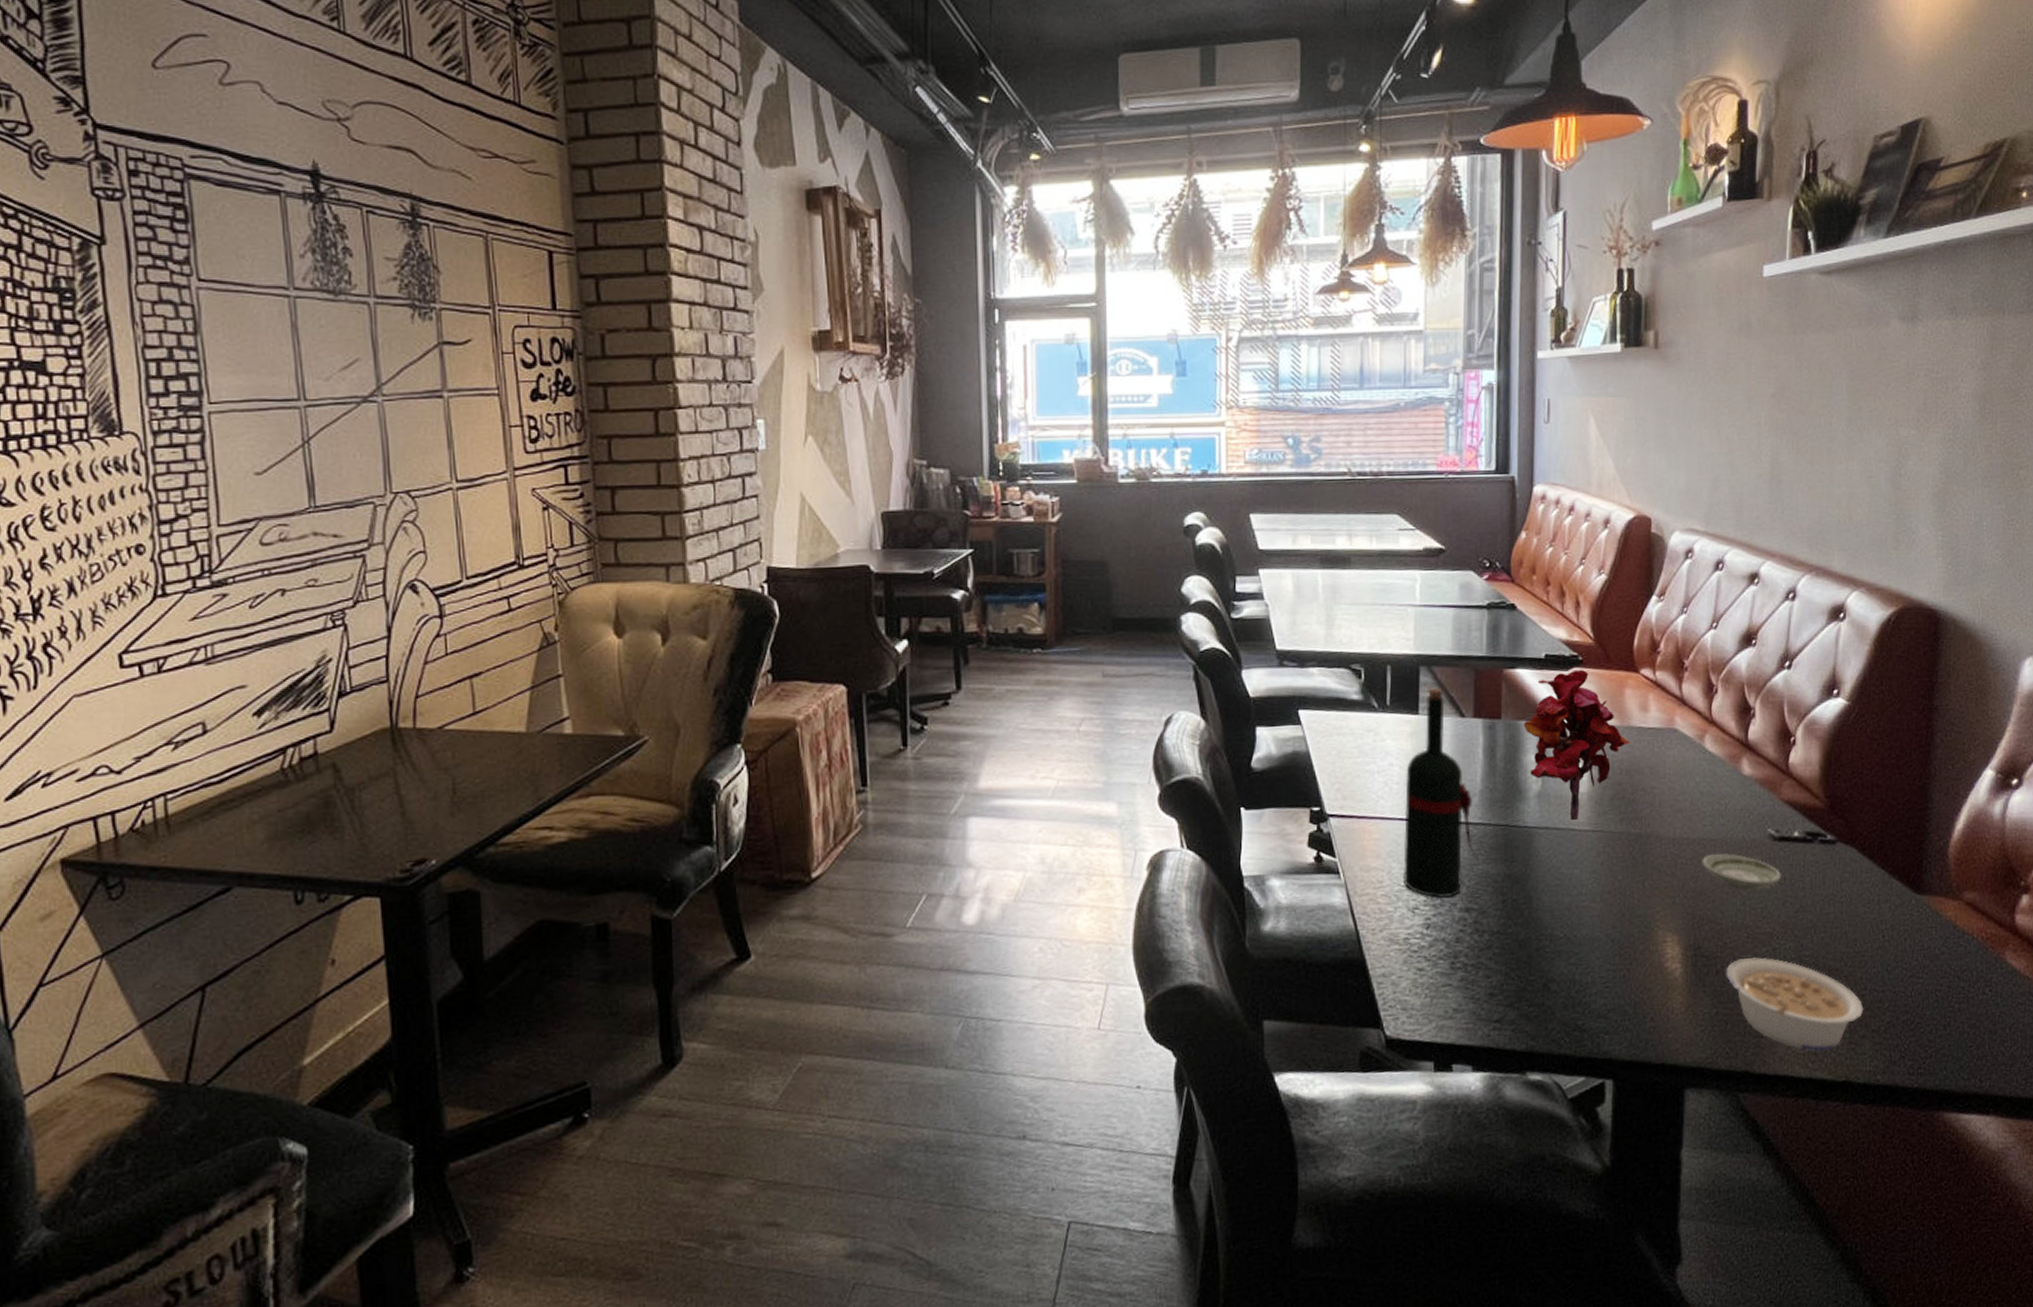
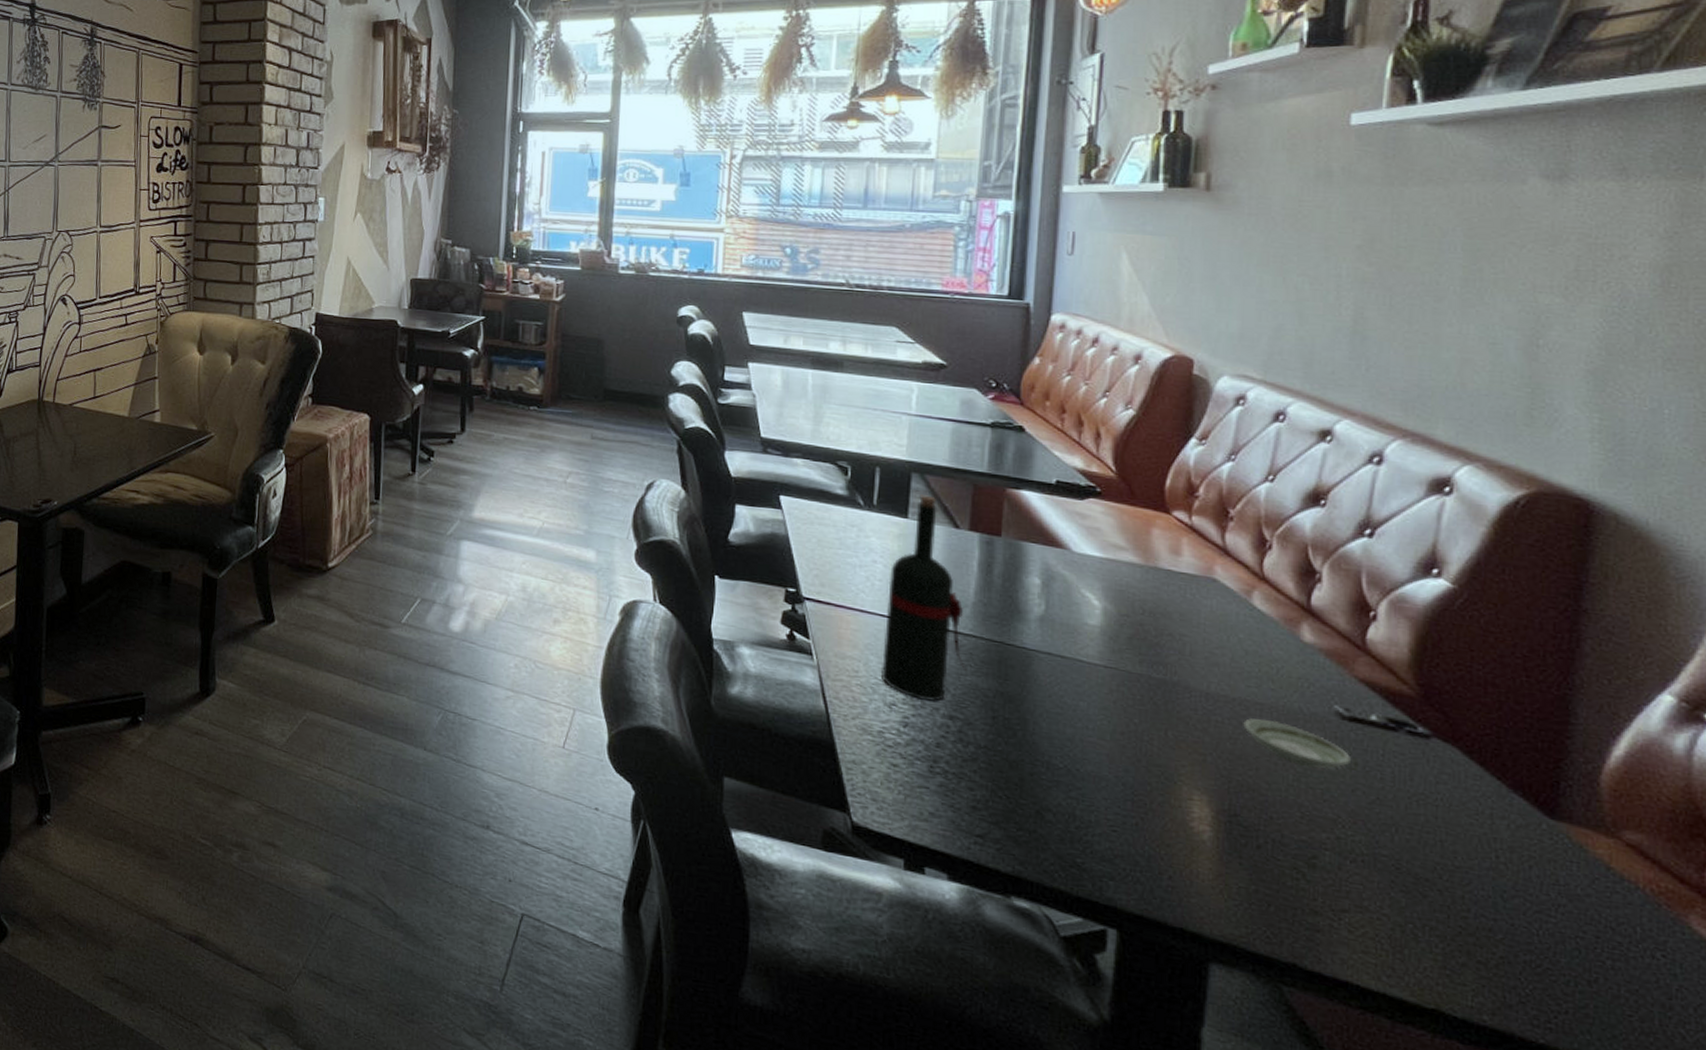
artificial flower: present [1523,669,1630,821] -> none [1026,501,1156,653]
legume: present [1726,957,1864,1052] -> none [1270,838,1465,969]

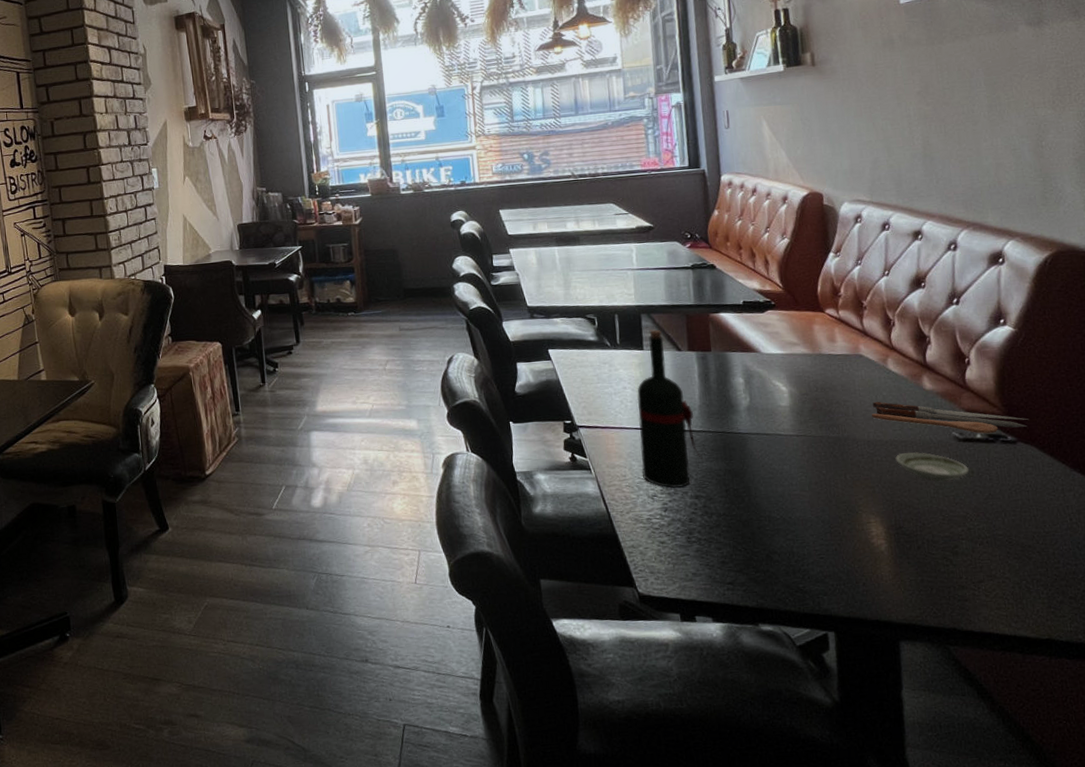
spoon: none [1218,643,1454,719] -> present [872,401,1029,434]

